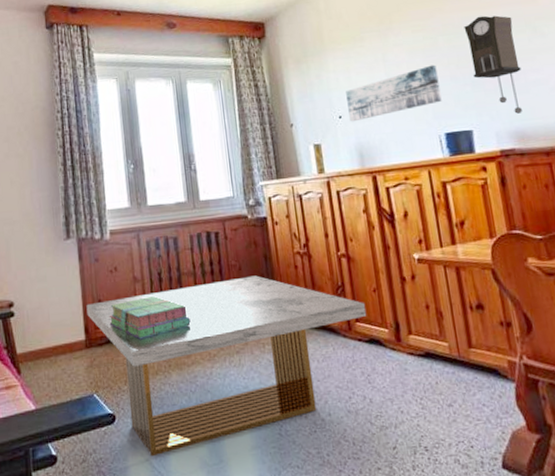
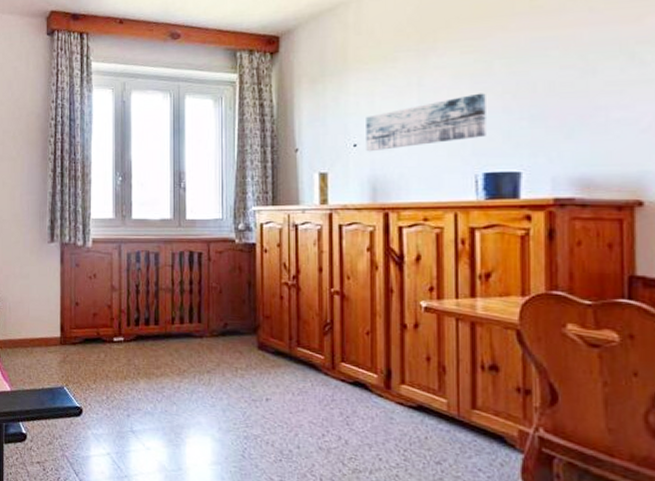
coffee table: present [86,275,367,457] -> none [64,300,355,452]
stack of books: present [109,296,192,339] -> none [84,306,165,344]
pendulum clock: present [464,15,522,114] -> none [532,36,603,157]

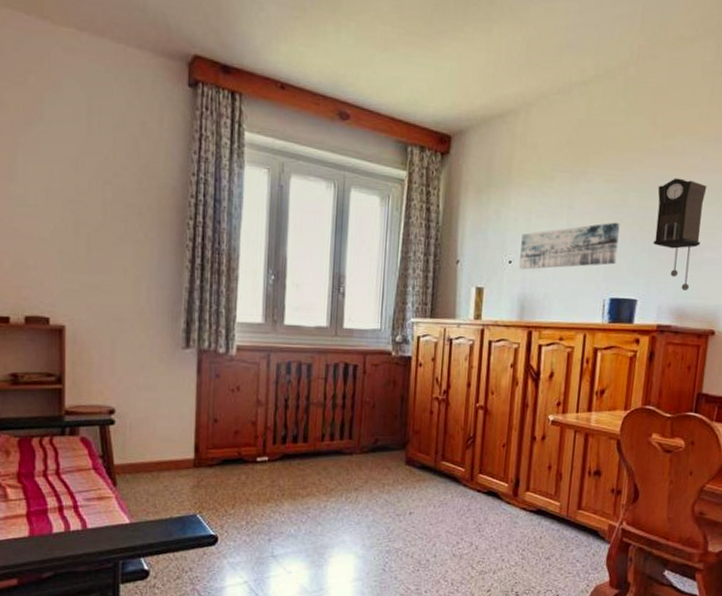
pendulum clock: none [532,36,603,157] -> present [653,178,707,291]

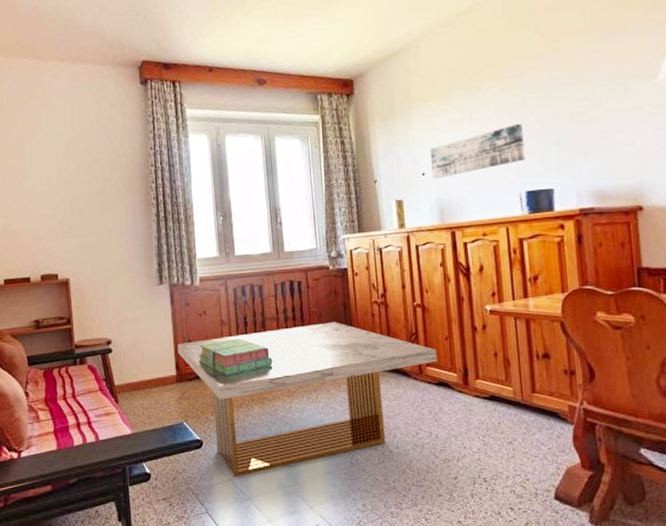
coffee table: none [199,415,492,580] -> present [177,322,438,477]
stack of books: none [223,423,314,464] -> present [198,338,274,375]
pendulum clock: present [653,178,707,291] -> none [554,73,608,173]

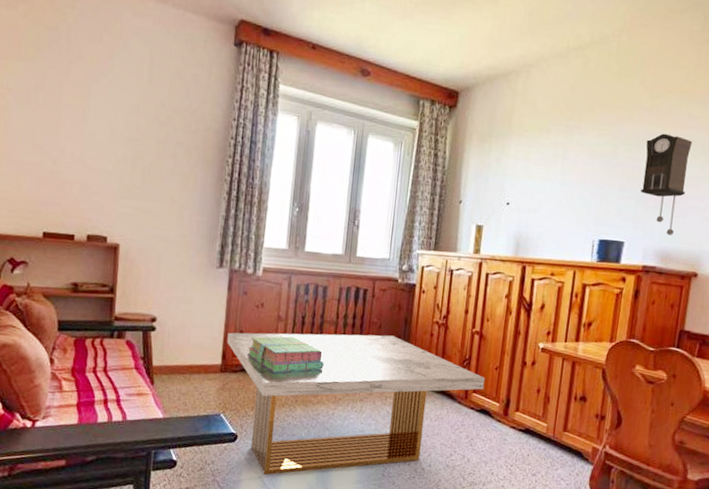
wall art: present [430,123,525,179] -> none [516,171,610,211]
pendulum clock: none [554,73,608,173] -> present [640,133,693,235]

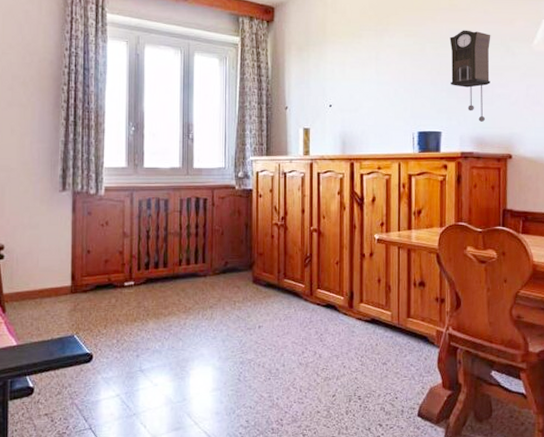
coffee table: present [227,332,485,475] -> none [75,241,328,393]
stack of books: present [247,336,325,373] -> none [95,252,173,288]

